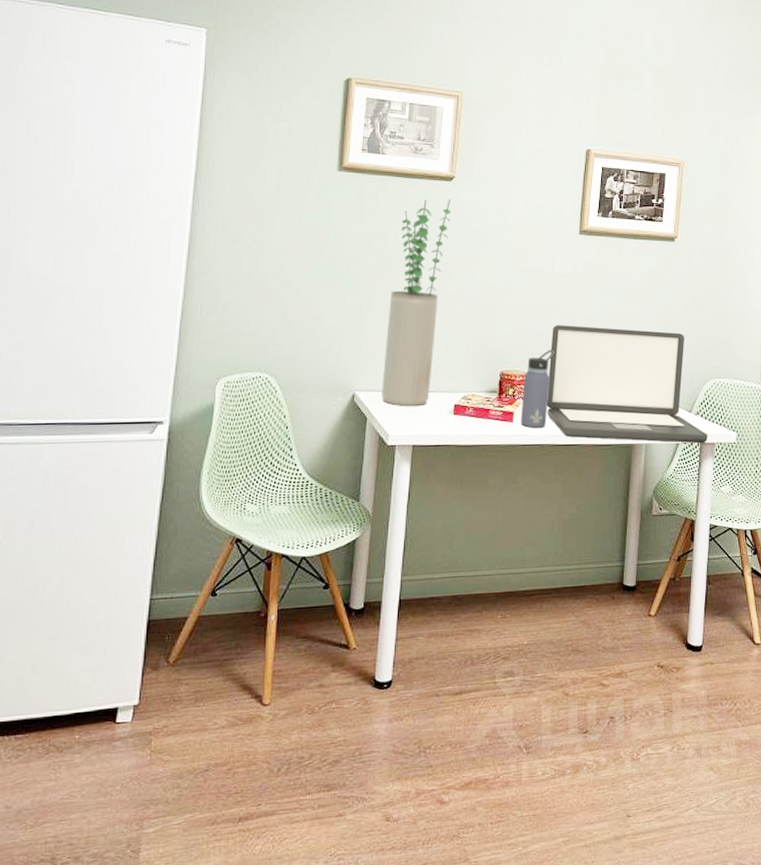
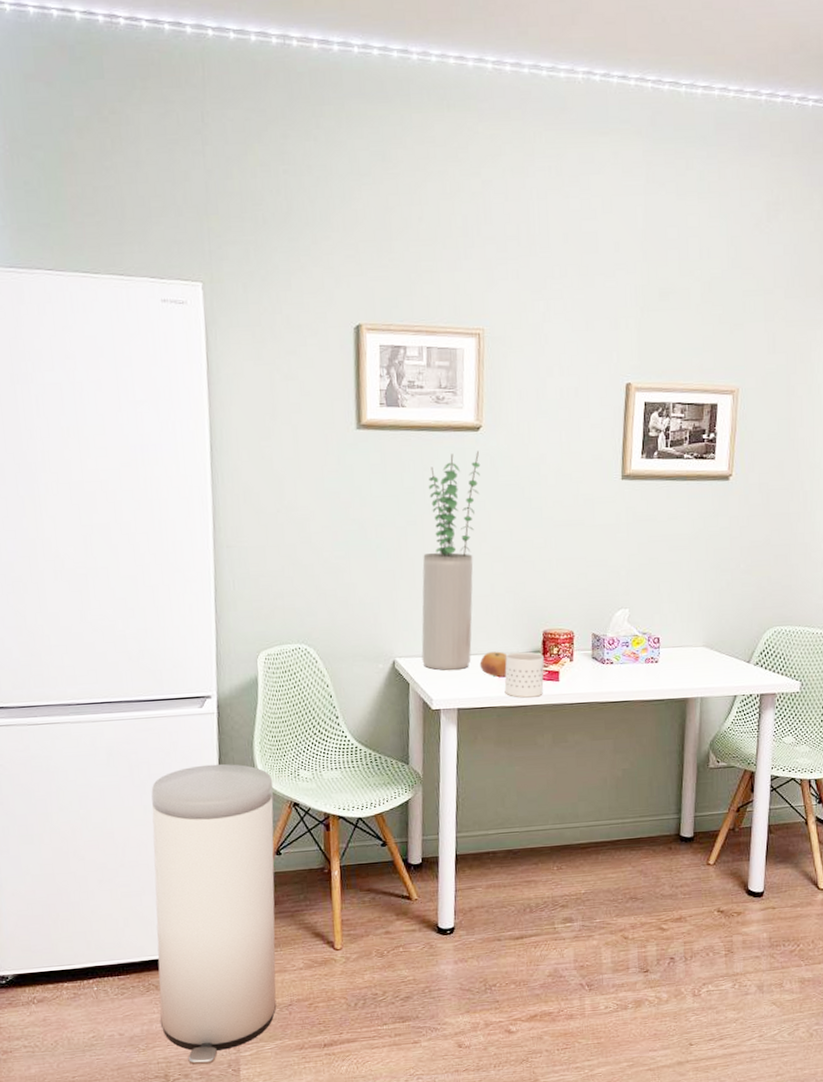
pedal bin: none [55,494,217,845] -> present [151,763,277,1065]
fruit: none [437,389,465,415] -> present [479,651,507,677]
mug: none [460,391,500,437] -> present [504,652,544,698]
water bottle: present [520,349,554,428] -> none [566,604,599,686]
laptop: present [547,325,708,444] -> none [593,578,768,695]

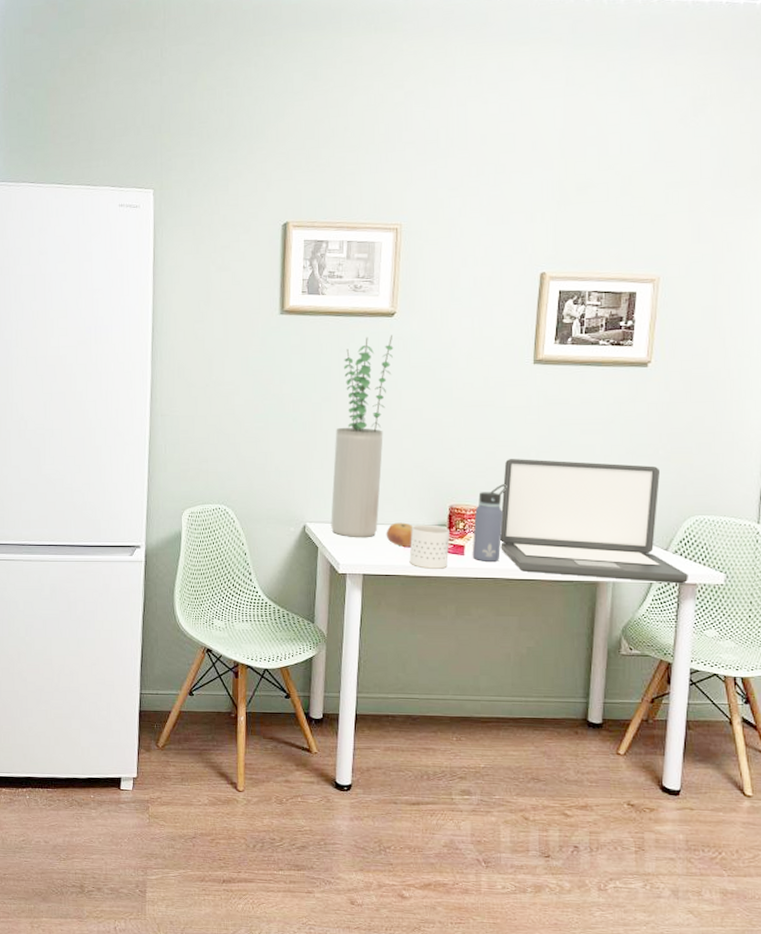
pedal bin: present [151,763,277,1065] -> none [79,607,190,882]
water bottle: none [566,604,599,686] -> present [472,483,507,562]
laptop: none [593,578,768,695] -> present [500,459,688,584]

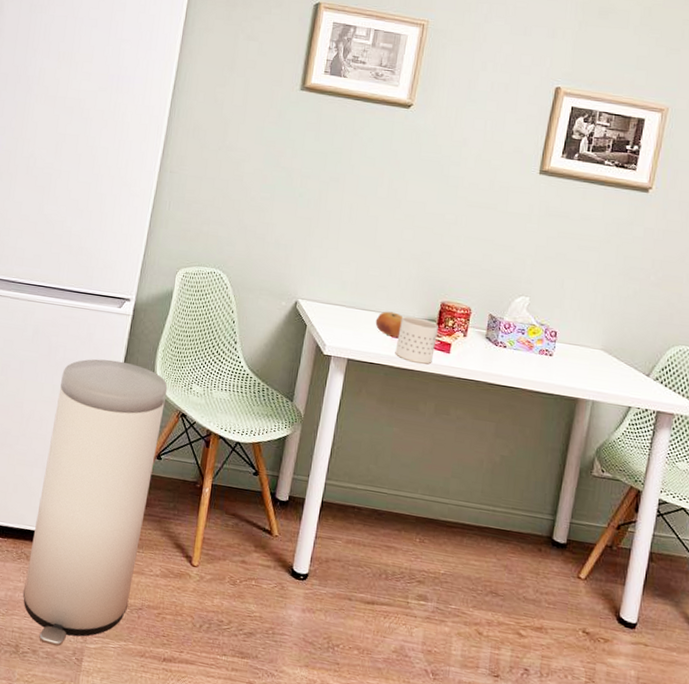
pedal bin: none [79,607,190,882] -> present [22,359,168,647]
vase: present [331,335,394,538] -> none [322,124,406,323]
water bottle: present [472,483,507,562] -> none [457,287,500,364]
laptop: present [500,459,688,584] -> none [486,264,667,412]

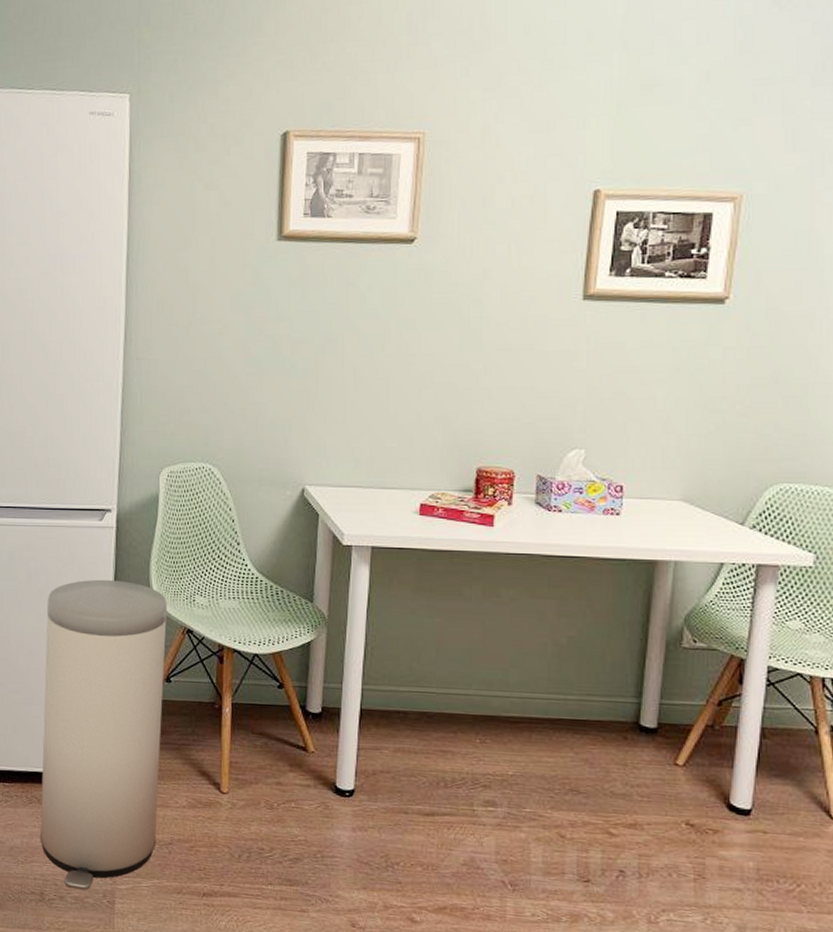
fruit: present [375,311,404,338] -> none [400,487,433,515]
mug: present [395,316,438,365] -> none [427,490,476,542]

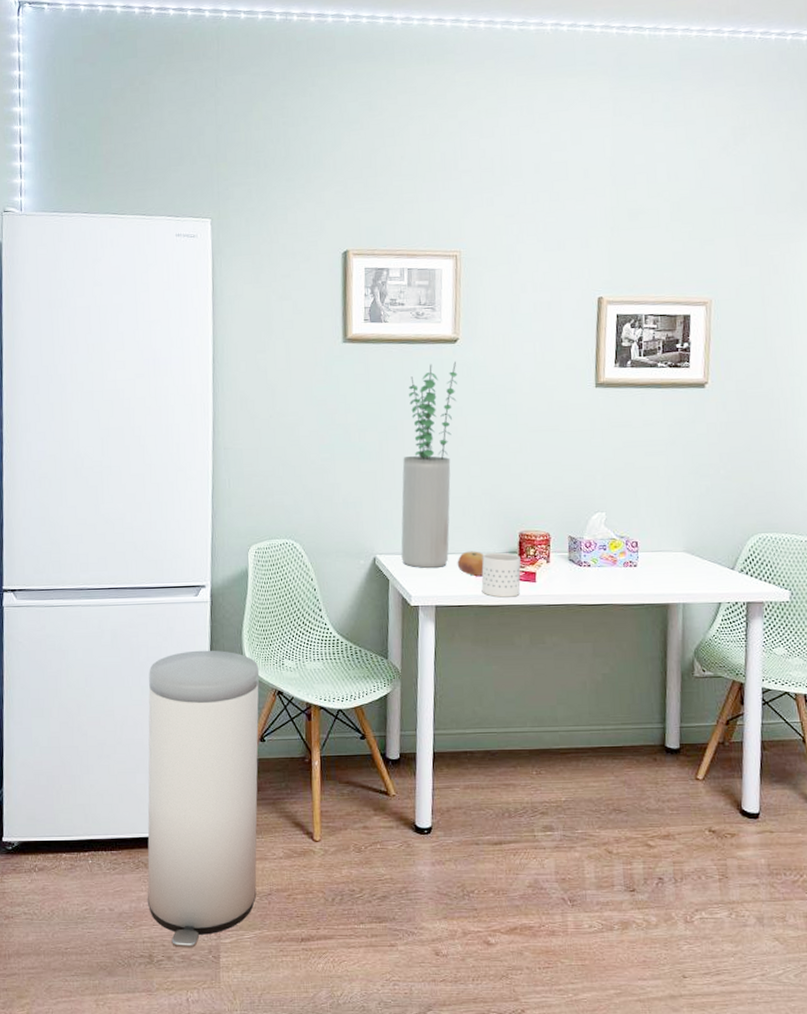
vase: none [334,265,413,505] -> present [401,361,458,569]
fruit: none [400,487,433,515] -> present [457,551,484,576]
mug: none [427,490,476,542] -> present [481,552,521,598]

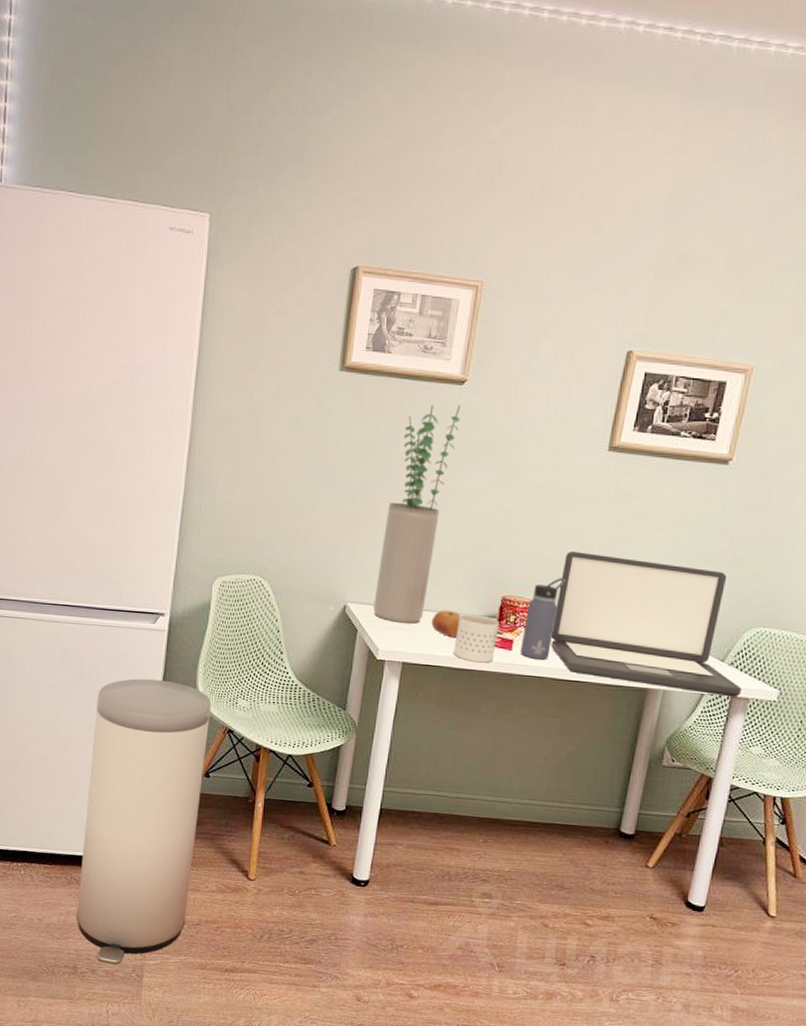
water bottle: none [543,507,575,588] -> present [520,577,565,660]
laptop: none [570,482,755,603] -> present [551,552,742,698]

